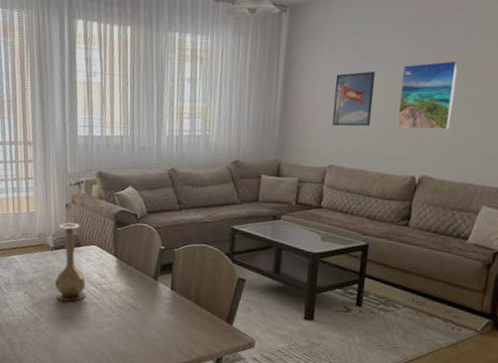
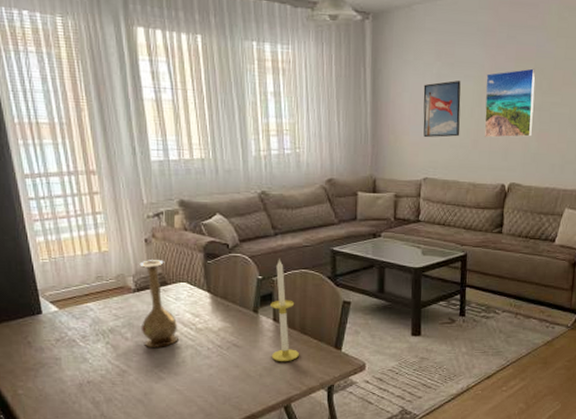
candle: none [166,232,192,330] -> present [270,259,299,362]

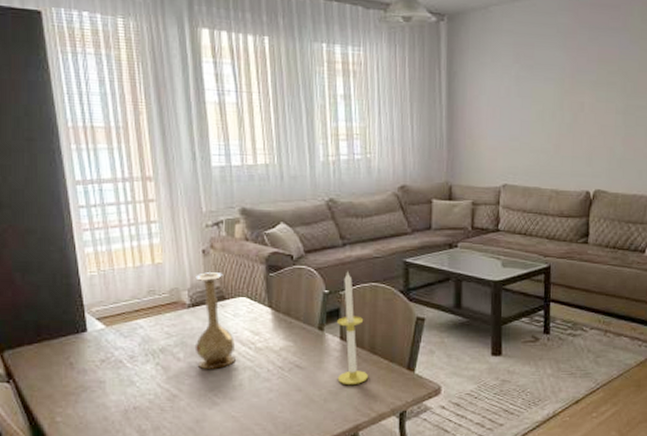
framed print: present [423,80,461,138] -> none [501,83,541,143]
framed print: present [484,68,535,138] -> none [566,70,619,142]

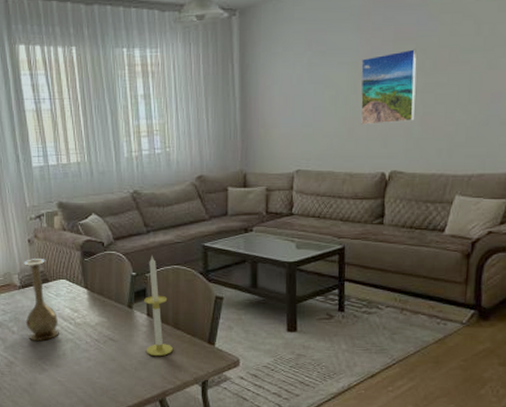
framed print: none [566,70,619,142] -> present [360,49,417,125]

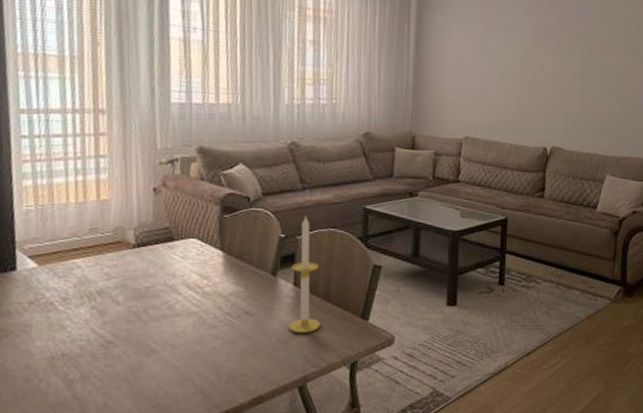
vase: present [23,259,59,341] -> none [136,211,181,314]
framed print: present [360,49,417,125] -> none [526,36,577,102]

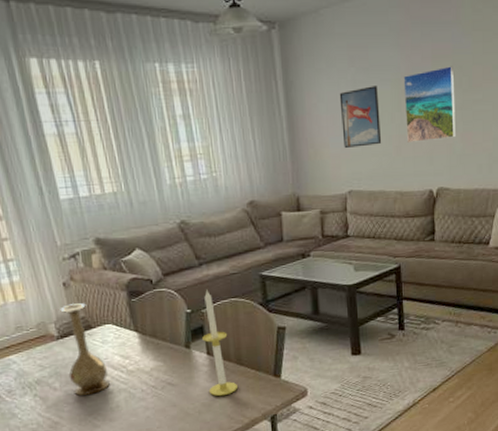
vase: none [136,211,181,314] -> present [60,303,110,395]
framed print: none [466,42,505,98] -> present [339,86,382,149]
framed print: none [526,36,577,102] -> present [403,66,455,142]

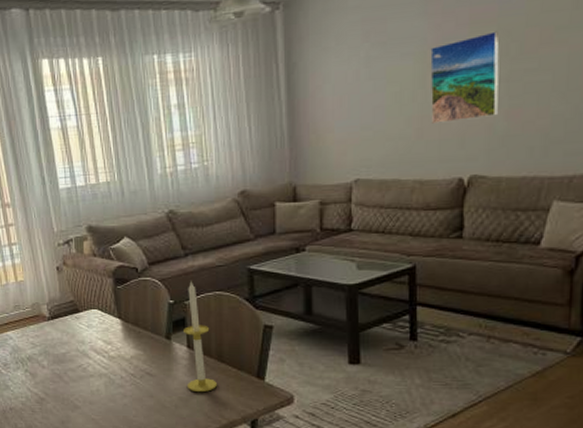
vase: present [60,303,110,395] -> none [52,287,92,375]
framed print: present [339,86,382,149] -> none [349,61,399,133]

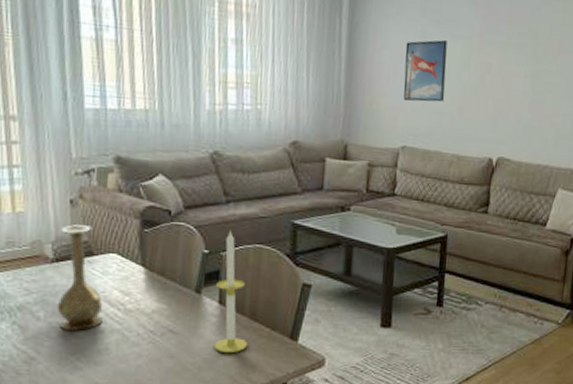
vase: none [52,287,92,375] -> present [56,225,103,331]
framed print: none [349,61,399,133] -> present [403,40,447,102]
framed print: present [430,31,500,124] -> none [471,32,530,107]

